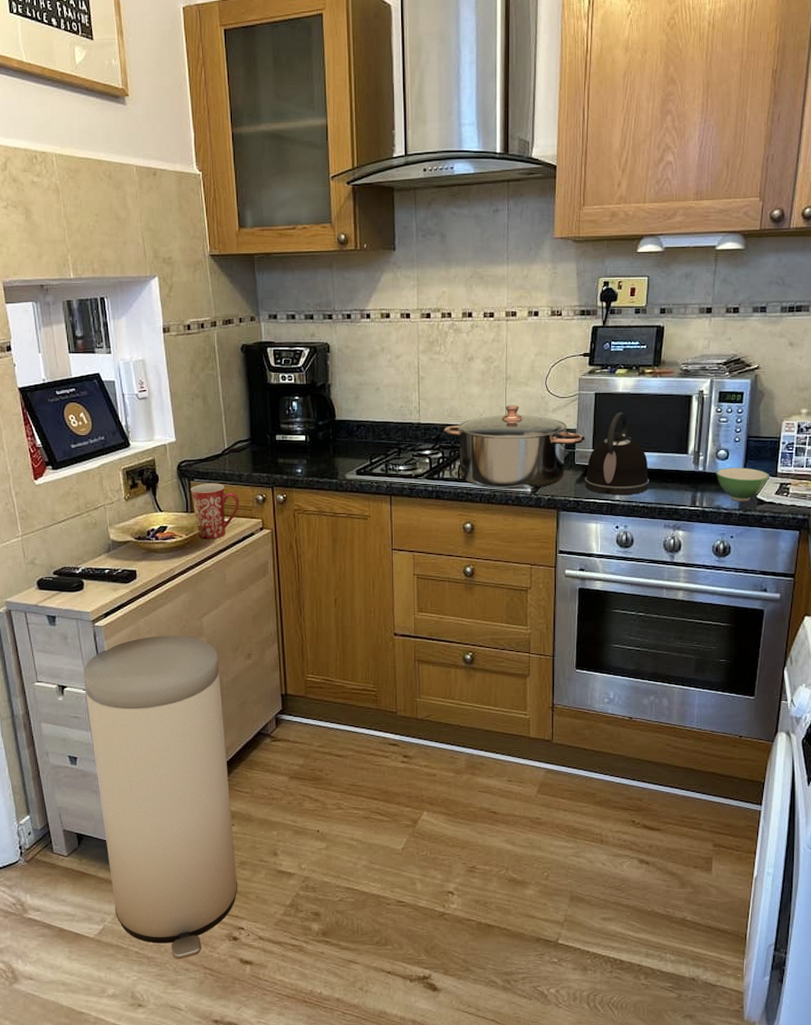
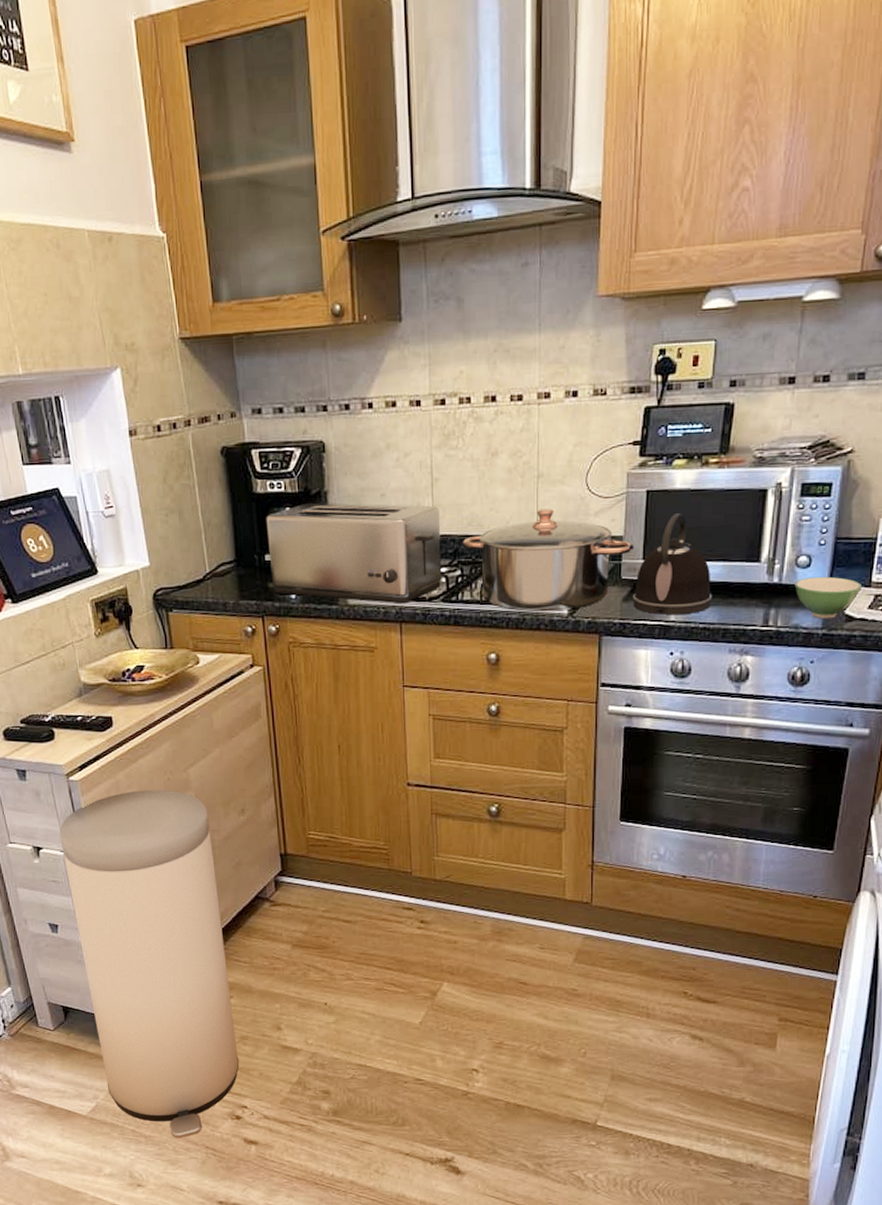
mug: present [191,483,240,539] -> none [169,613,226,680]
toaster: none [278,393,426,480] -> present [266,502,442,604]

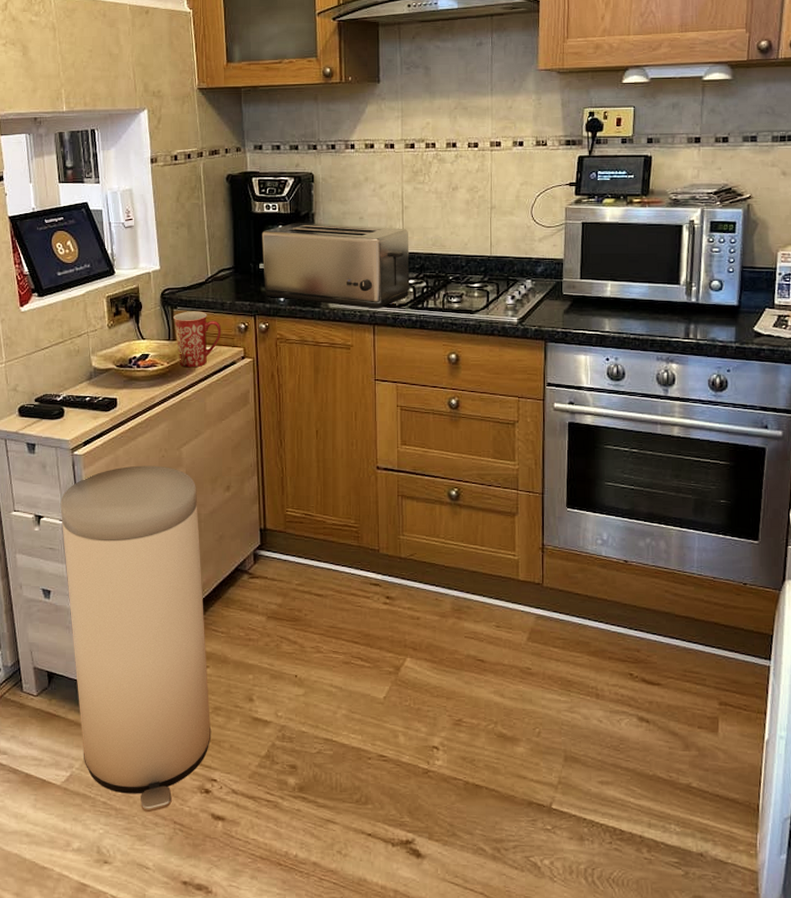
mug: none [169,613,226,680] -> present [173,311,222,368]
cooking pot: present [463,508,634,612] -> none [428,234,572,320]
kettle: present [632,513,713,615] -> none [572,242,641,327]
bowl: present [794,576,861,619] -> none [709,298,766,335]

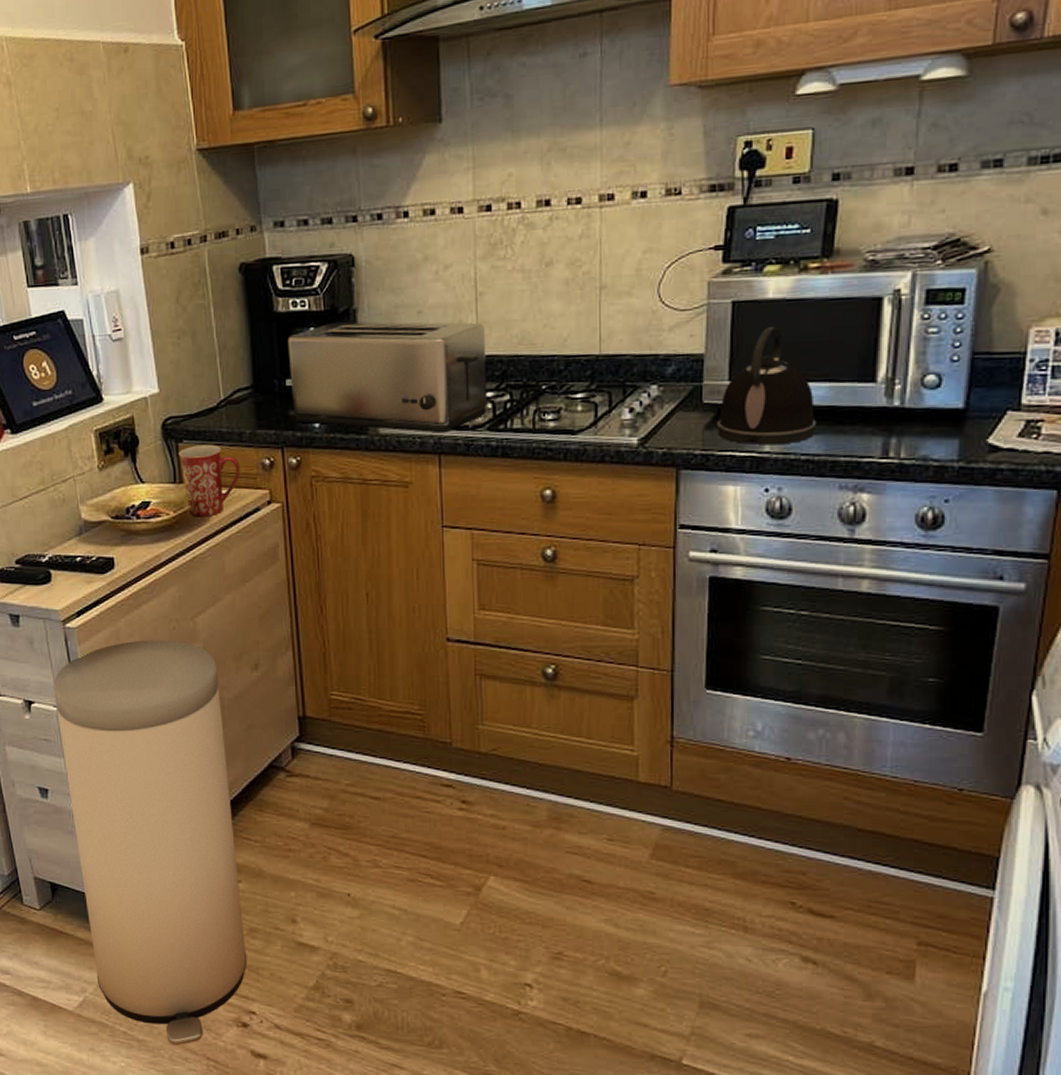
kettle: none [572,242,641,327] -> present [716,327,817,445]

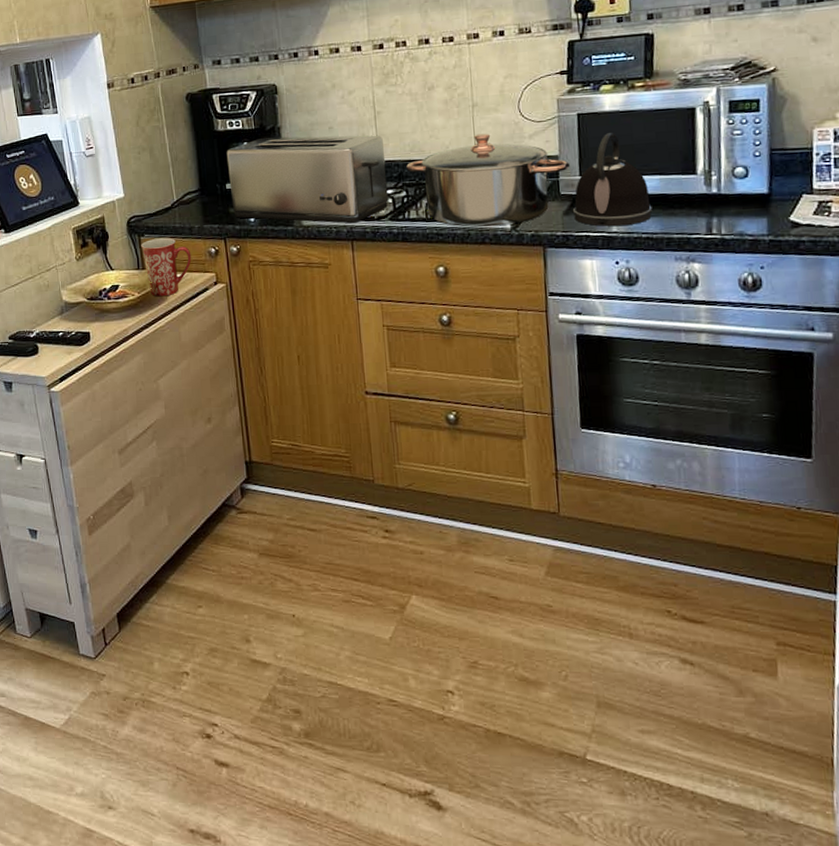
pedal bin: present [53,639,248,1046] -> none [40,399,209,758]
cooking pot: none [512,323,717,442] -> present [406,133,570,228]

